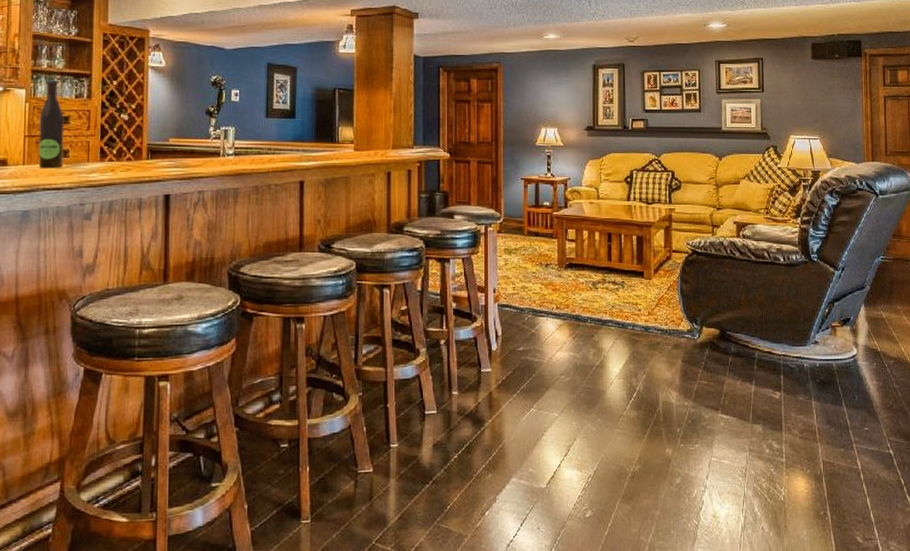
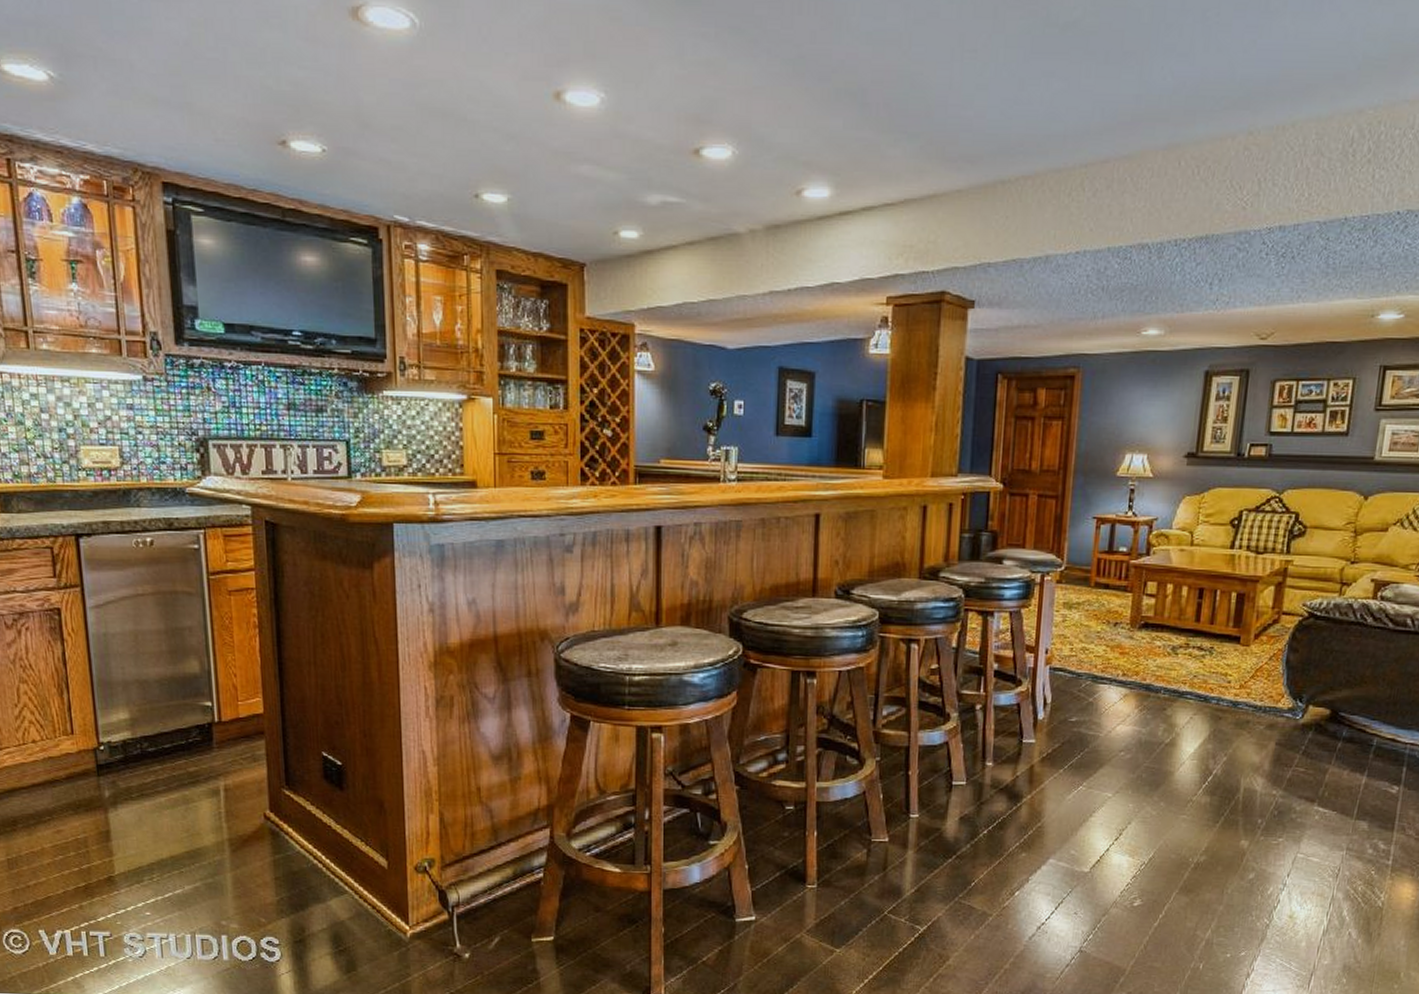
bottle: present [38,80,64,169] -> none [510,386,540,493]

